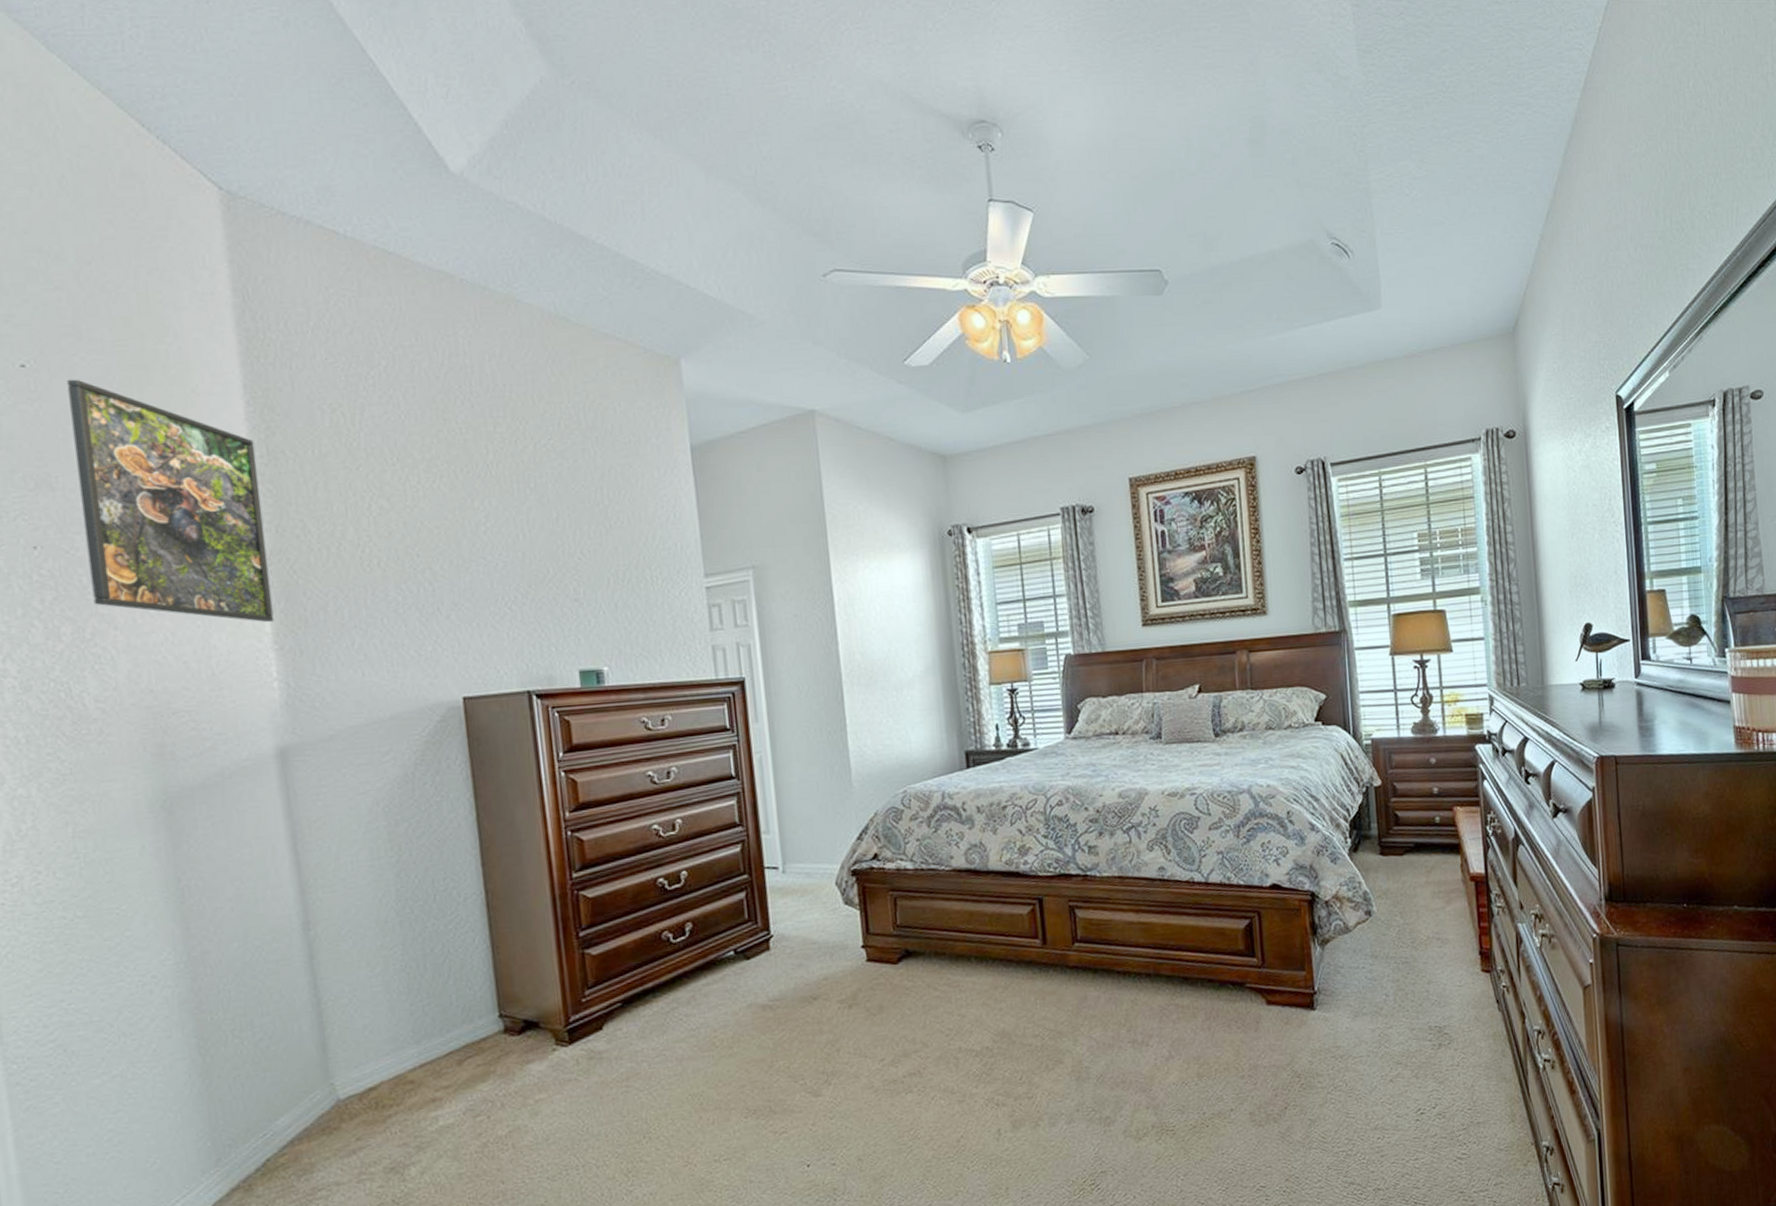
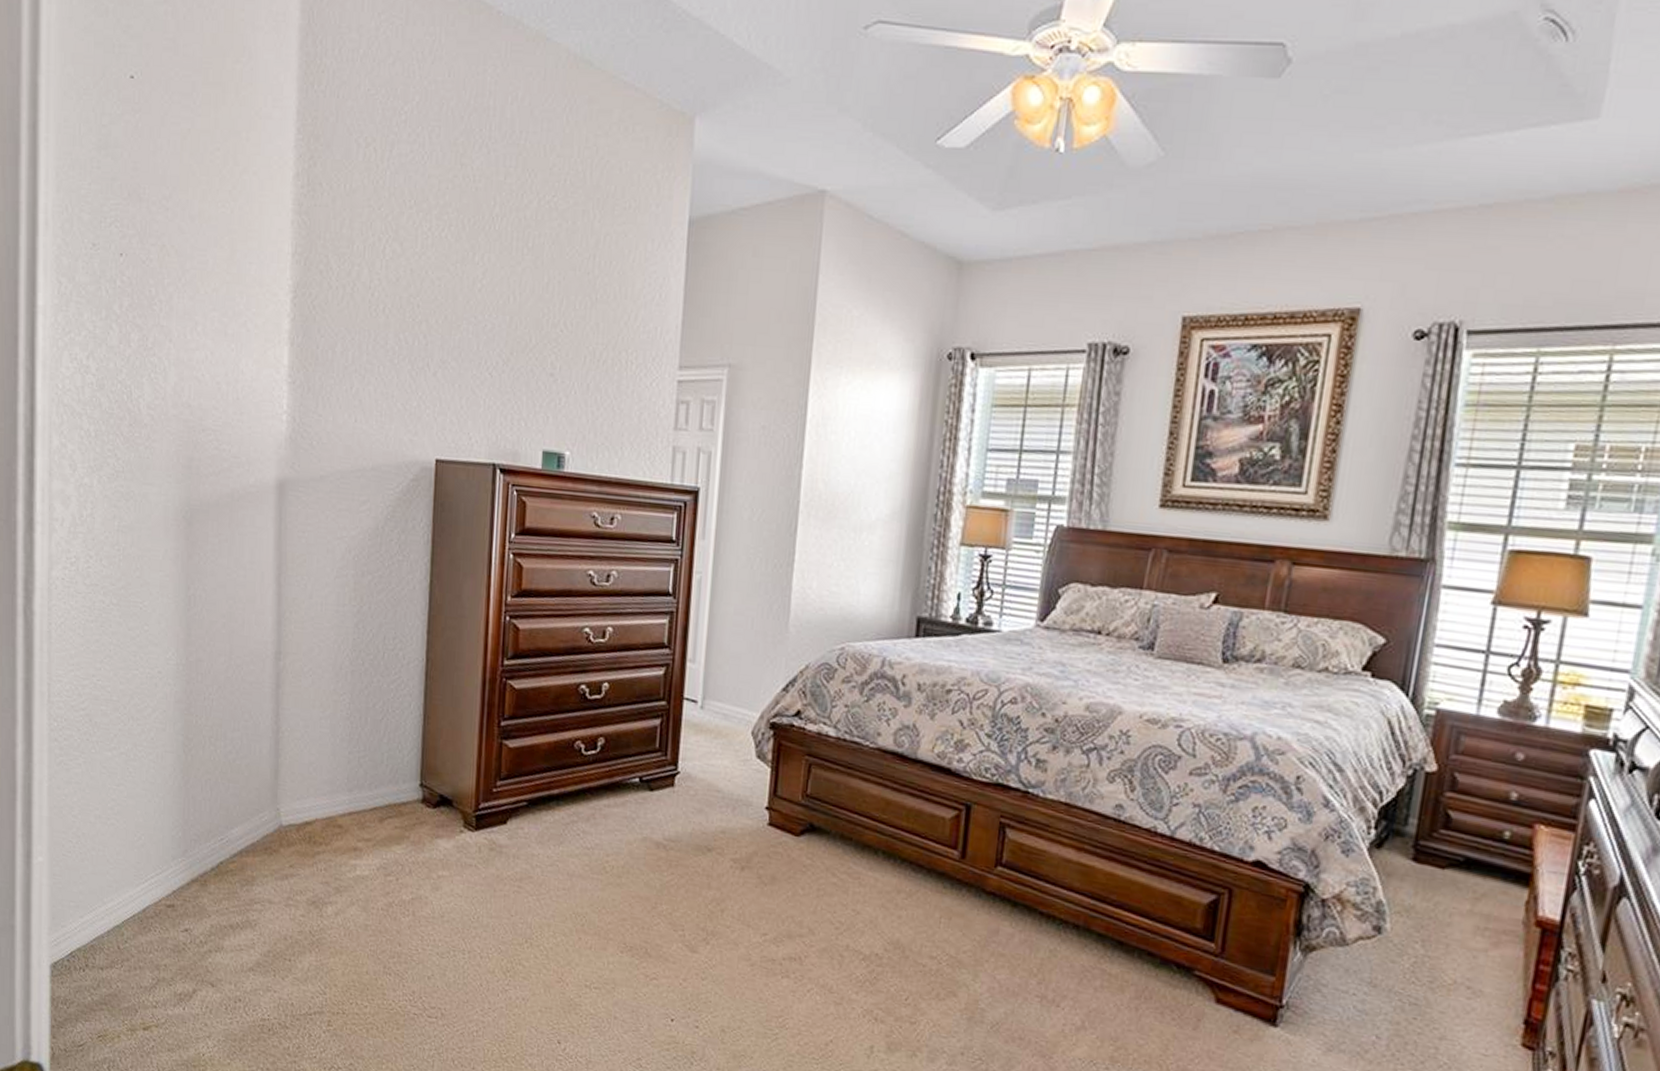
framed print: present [67,379,274,622] -> none [157,93,299,354]

